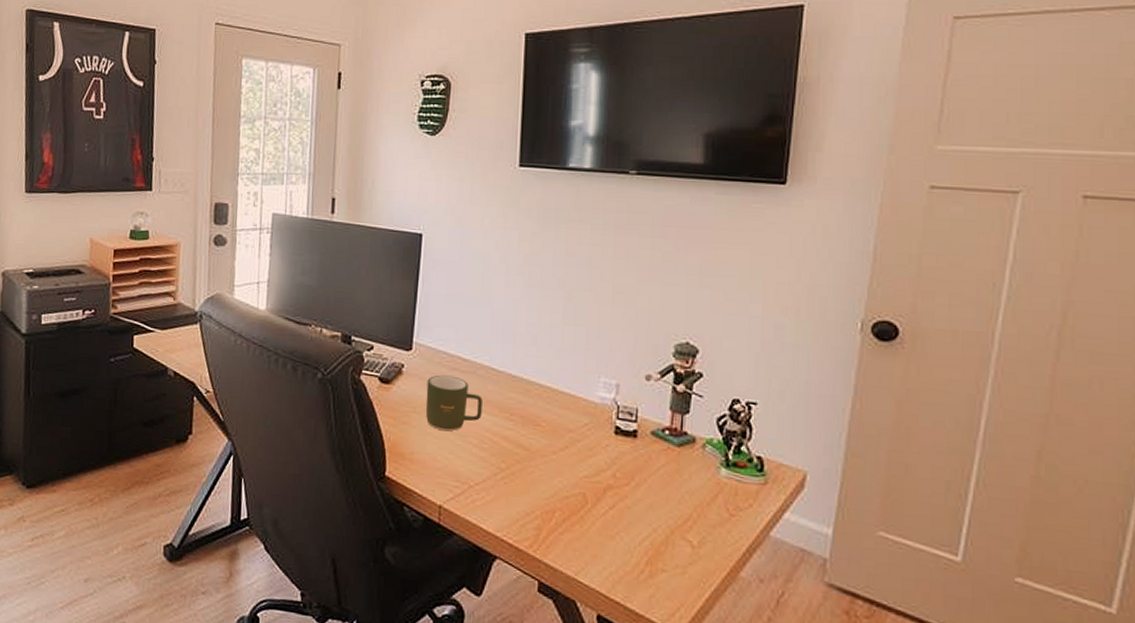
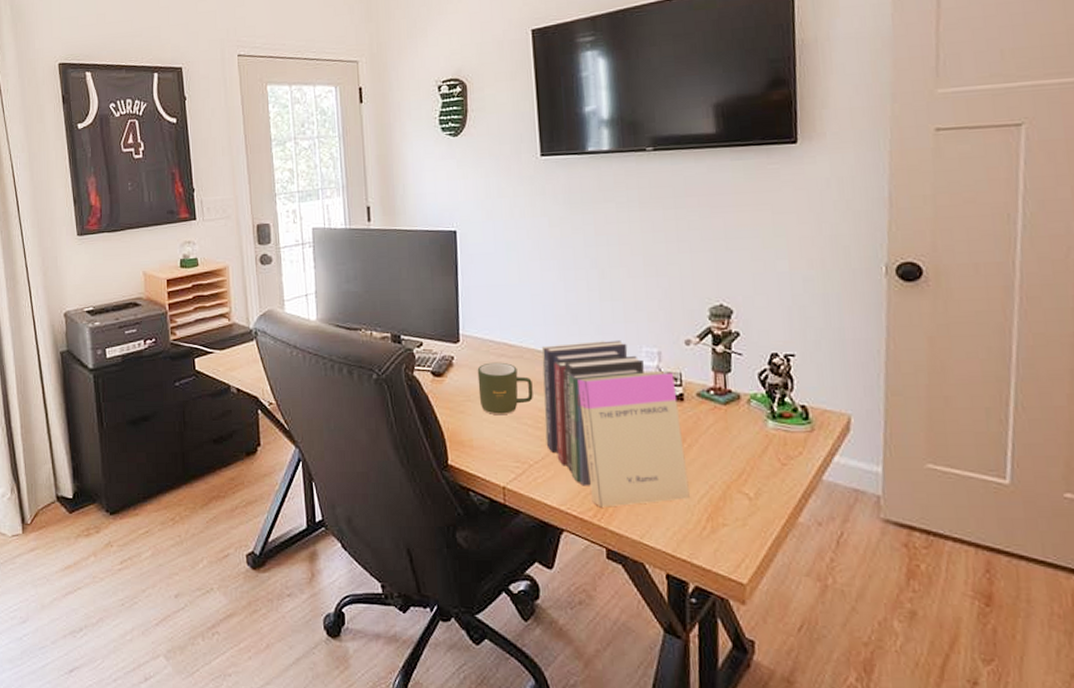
books: none [489,364,632,540] -> present [541,340,690,507]

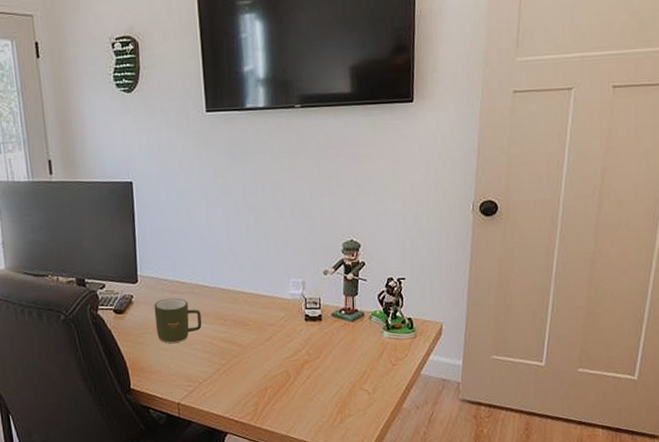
books: present [541,340,690,507] -> none [208,273,325,412]

